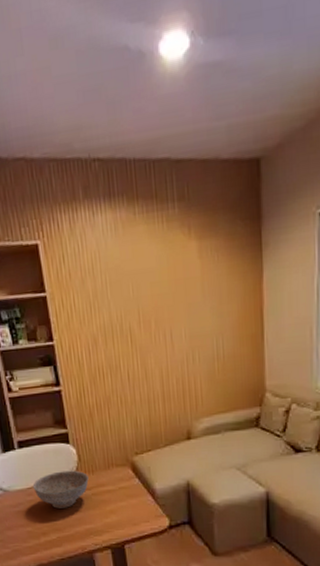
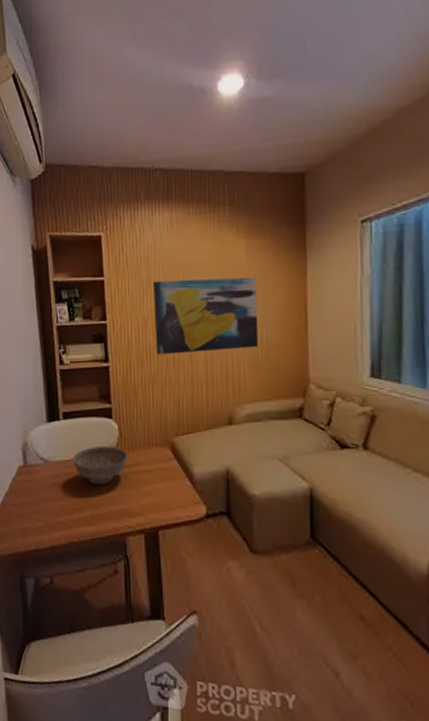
wall art: none [101,283,215,375] -> present [153,277,259,355]

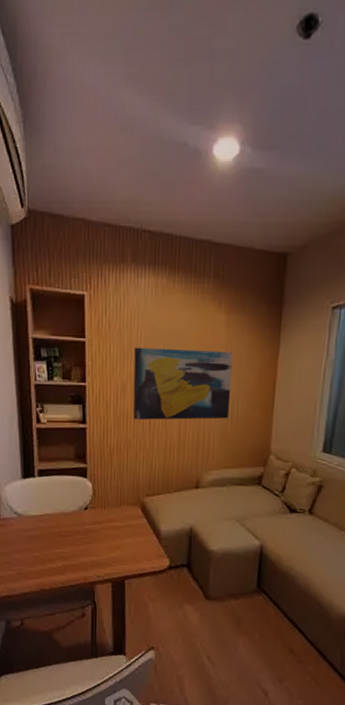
decorative bowl: present [72,446,128,485] -> none [46,502,100,538]

